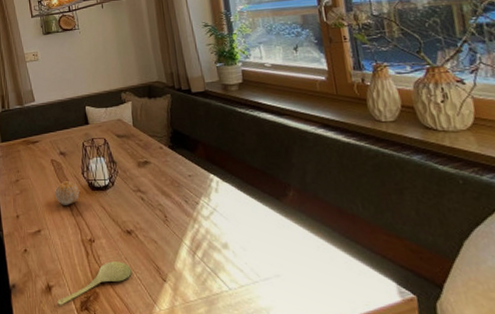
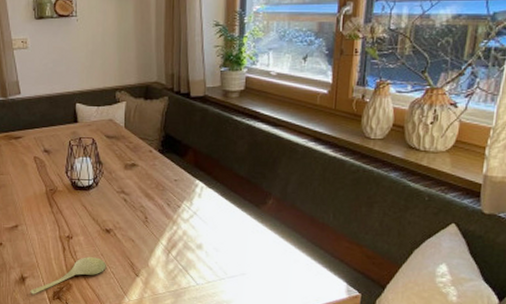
fruit: present [54,181,80,205] -> none [35,179,61,203]

